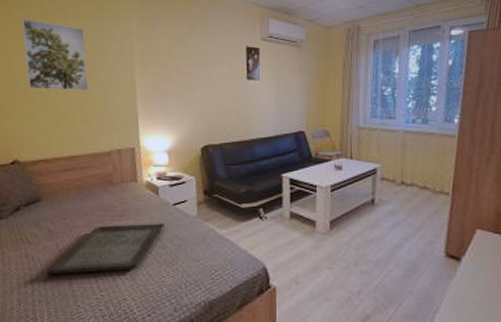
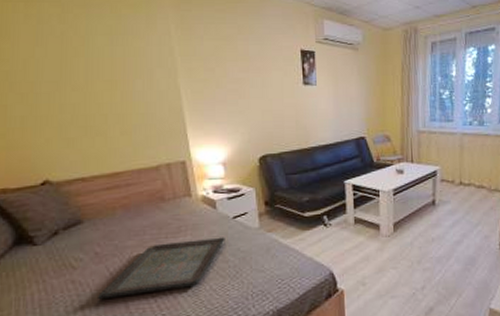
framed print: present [21,19,89,91] -> none [33,18,126,101]

